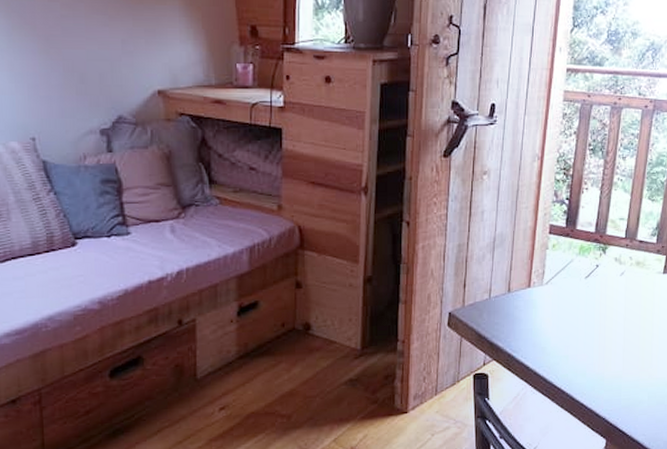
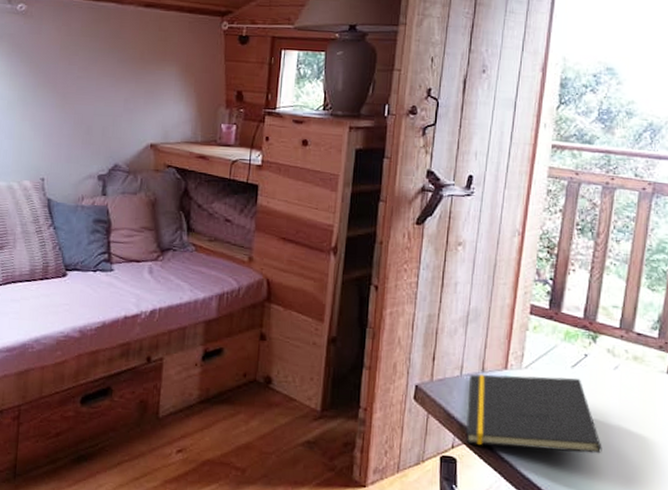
notepad: none [496,287,611,359] -> present [466,374,602,454]

